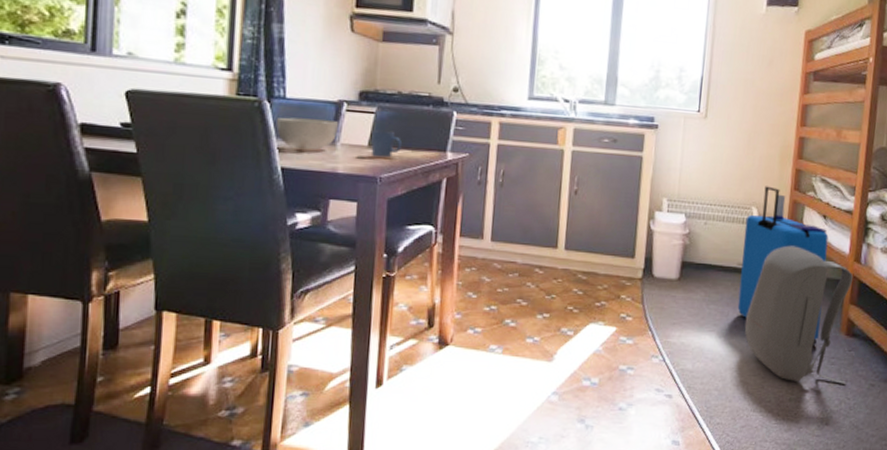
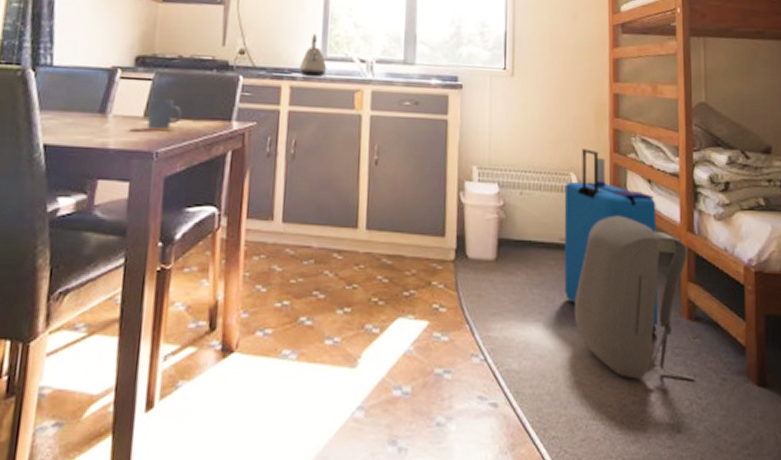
bowl: present [276,117,339,152] -> none [40,87,112,126]
kettle: none [508,74,534,115] -> present [299,34,327,78]

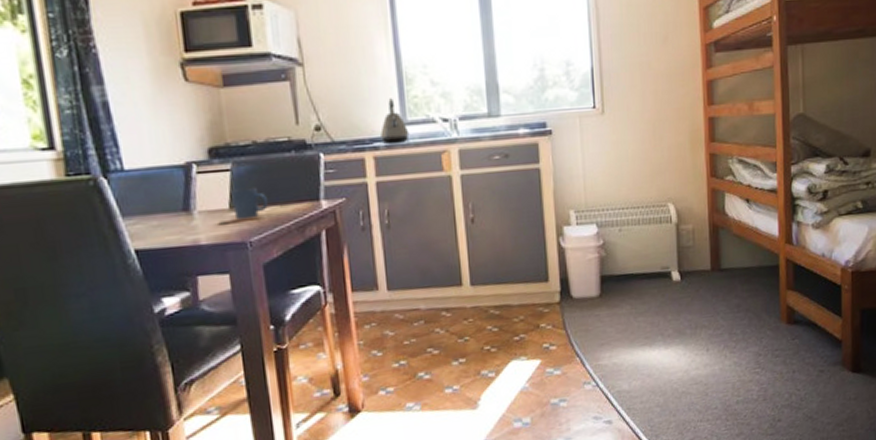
suitcase: present [564,149,657,334] -> none [663,177,758,342]
backpack: present [574,215,695,381] -> none [678,237,794,383]

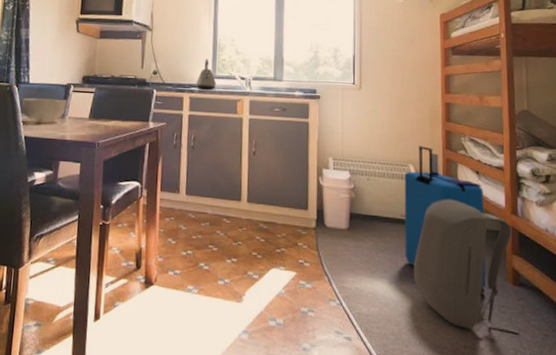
bowl: none [119,187,192,229] -> present [22,97,68,124]
mug: present [231,187,268,222] -> none [91,105,114,129]
suitcase: none [663,177,758,342] -> present [404,146,485,295]
backpack: none [678,237,794,383] -> present [413,199,519,335]

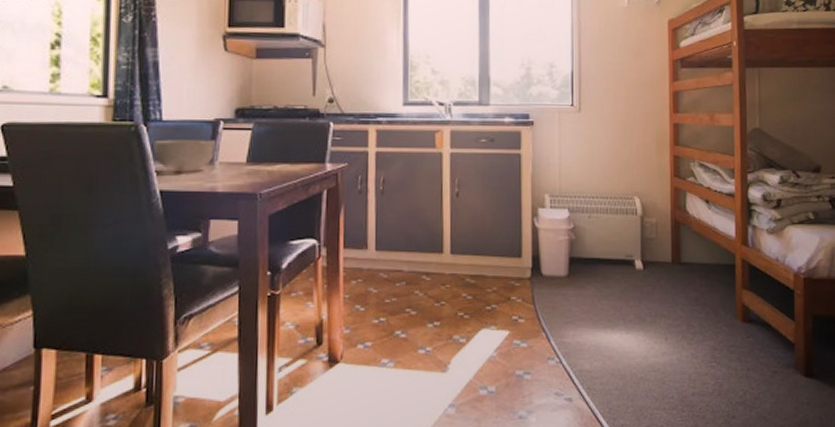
kettle: present [196,59,217,91] -> none [384,81,409,121]
suitcase: present [404,146,485,295] -> none [629,175,715,336]
backpack: present [413,199,519,335] -> none [639,233,748,375]

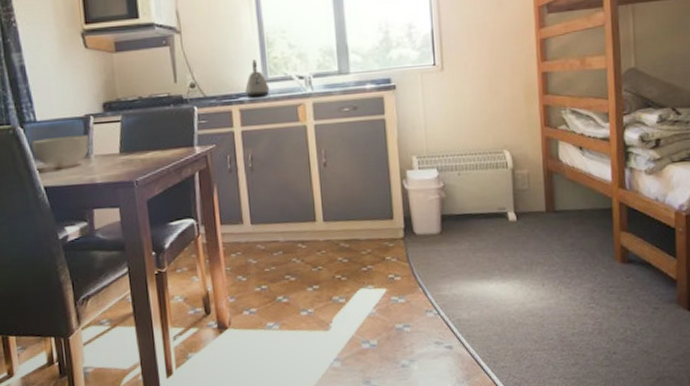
kettle: none [384,81,409,121] -> present [245,59,270,100]

